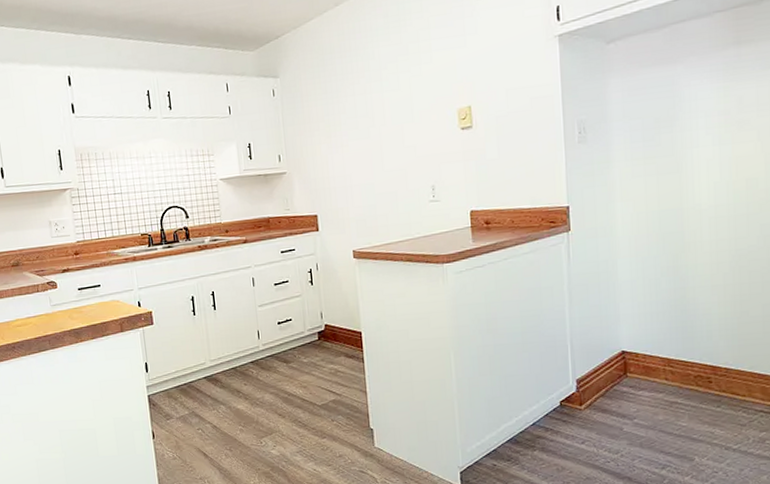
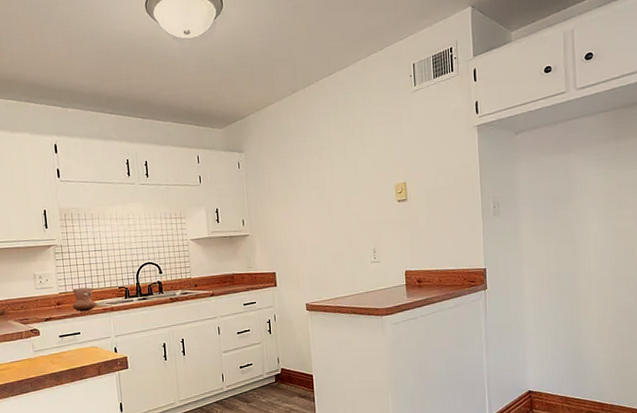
ceramic jug: none [91,234,117,261] -> present [72,287,97,311]

